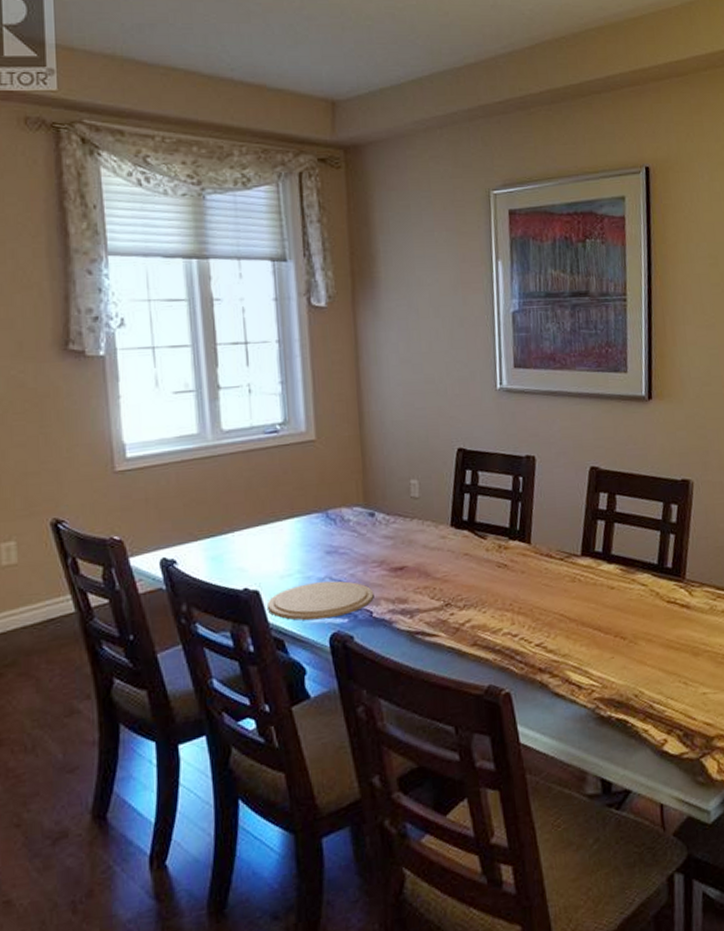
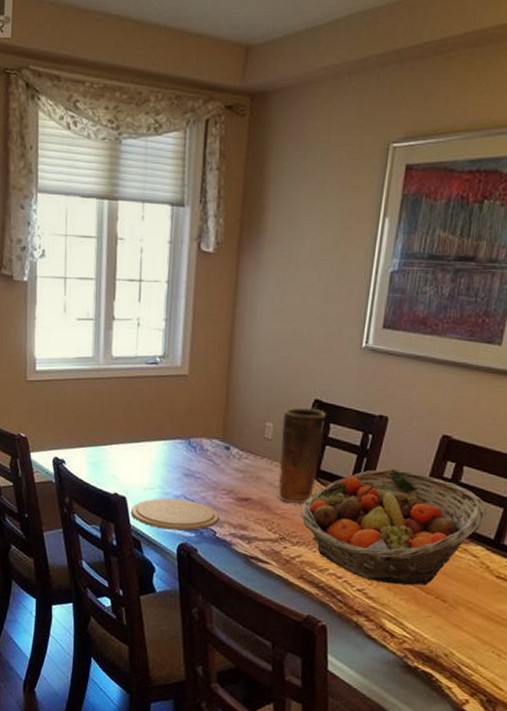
vase: none [426,457,474,564] -> present [276,407,327,504]
fruit basket: none [464,508,646,632] -> present [301,469,487,586]

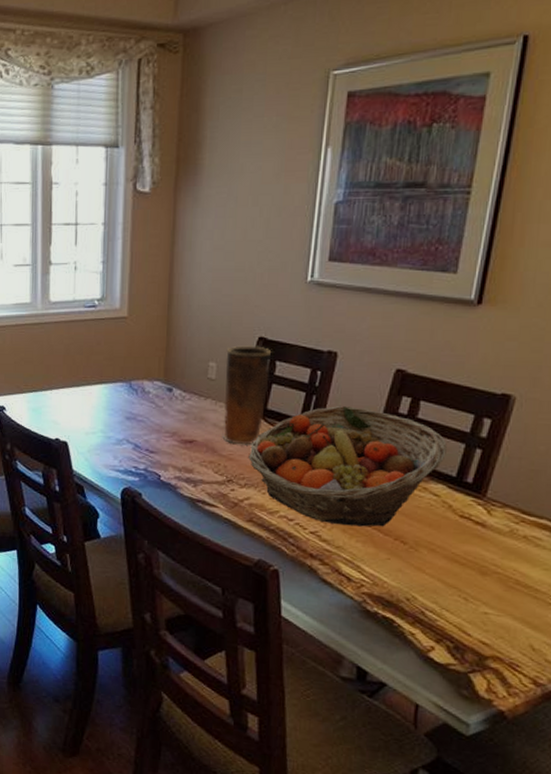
plate: present [131,498,220,531] -> none [73,442,164,475]

